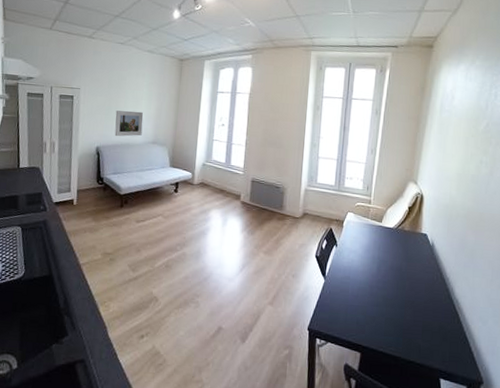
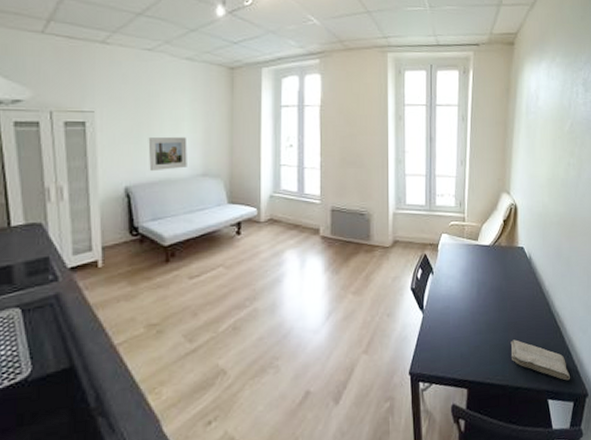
washcloth: none [406,317,466,365] -> present [510,339,571,381]

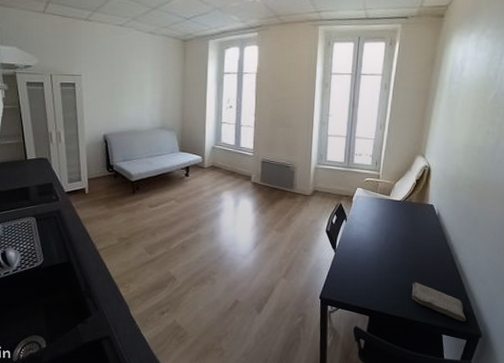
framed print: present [148,136,187,172] -> none [120,96,149,124]

